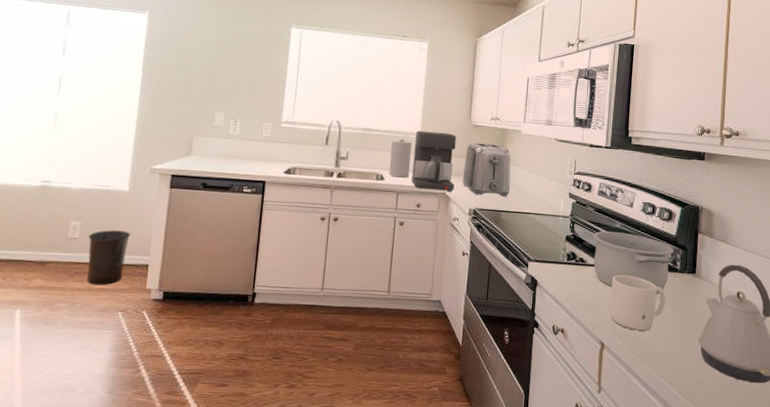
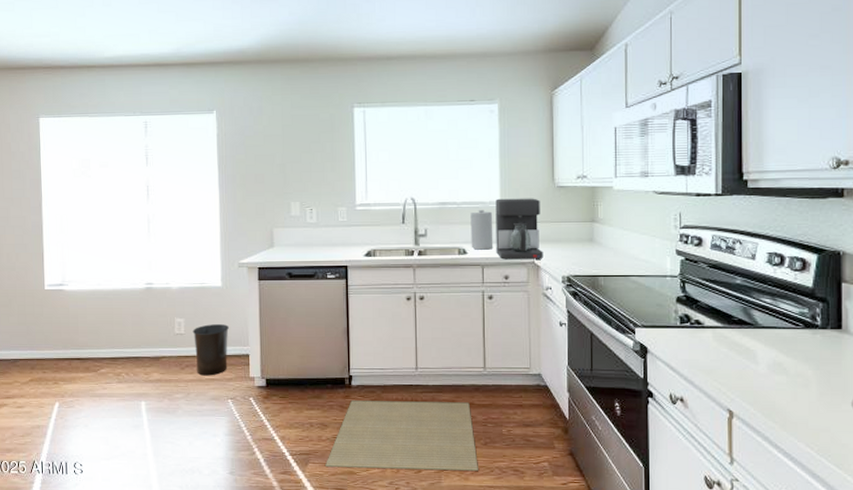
doormat: none [215,318,372,394] -> present [324,400,478,471]
toaster: present [462,142,511,198] -> none [551,205,607,262]
cooking pot: present [592,231,675,294] -> none [708,289,813,355]
mug: present [610,274,666,331] -> none [737,335,806,396]

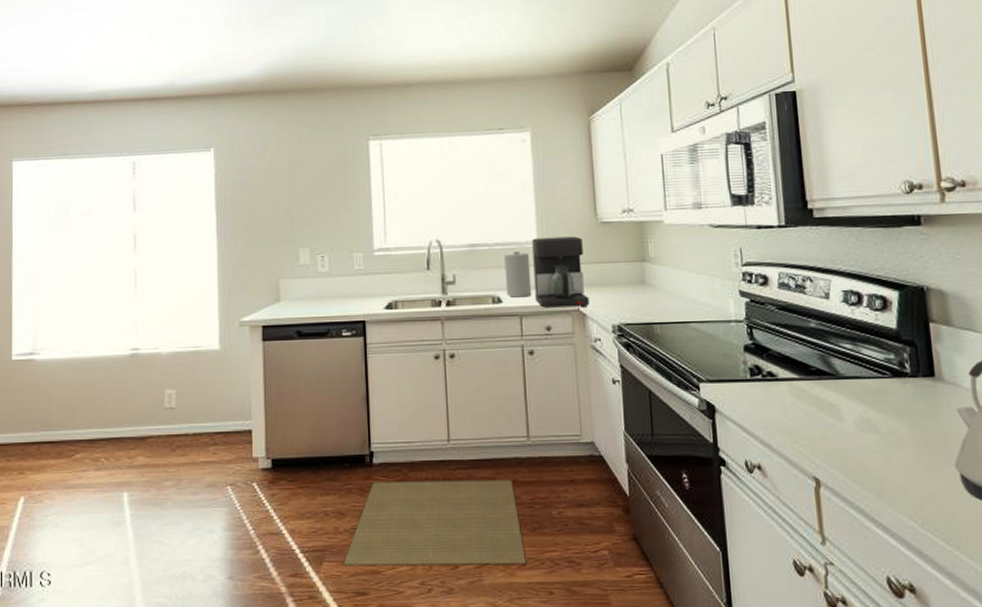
waste bin: present [192,324,229,376] -> none [185,395,228,458]

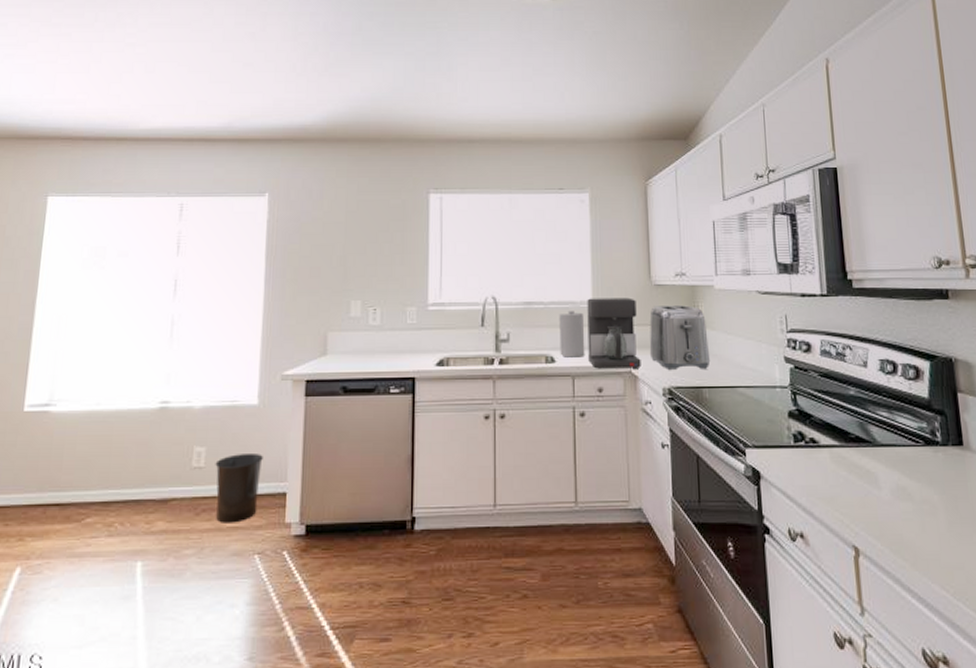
waste bin: none [185,395,228,458] -> present [215,454,263,523]
doormat: present [343,479,526,565] -> none [375,548,569,643]
toaster: none [596,242,661,308] -> present [649,305,711,371]

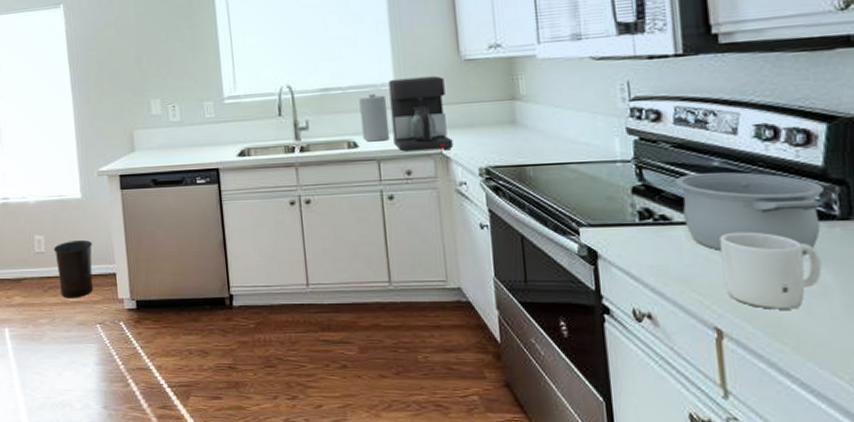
toaster: present [649,305,711,371] -> none [460,79,535,150]
cooking pot: none [821,401,931,477] -> present [675,172,825,255]
mug: none [856,455,931,527] -> present [720,231,822,309]

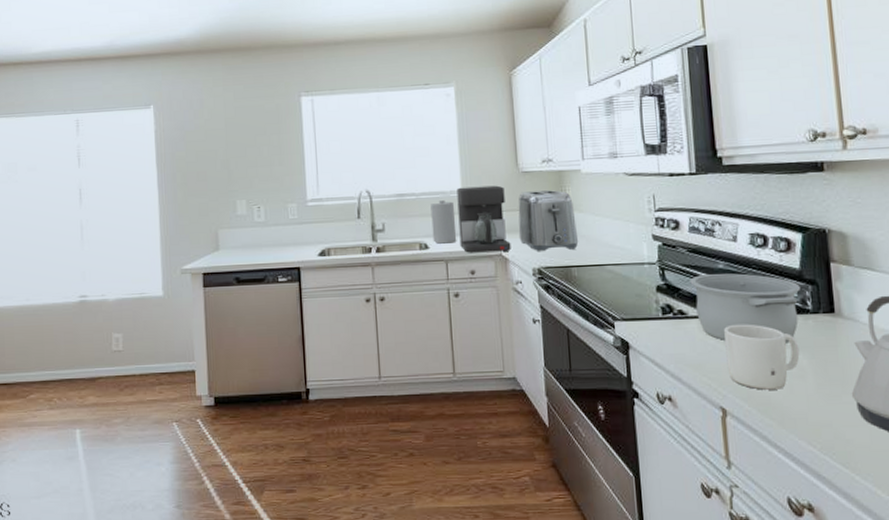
waste bin: present [53,240,94,298] -> none [132,338,172,397]
toaster: none [460,79,535,150] -> present [518,190,579,252]

